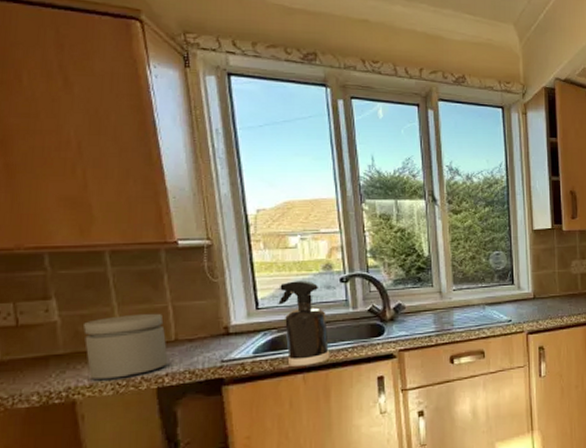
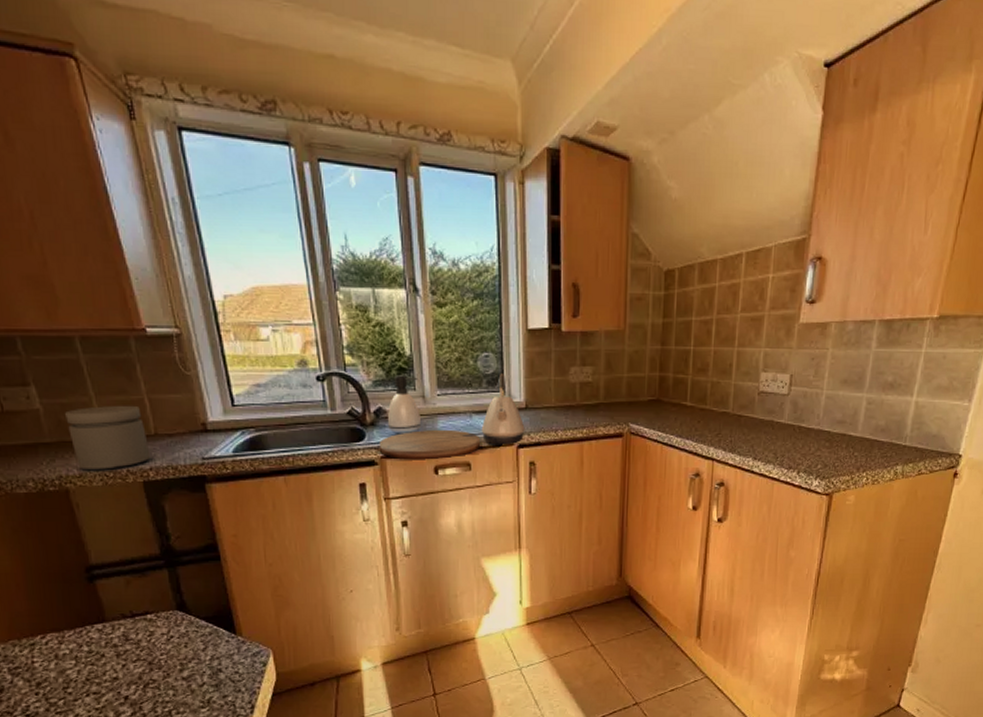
spray bottle: present [278,281,330,366] -> none [254,377,310,468]
cutting board: none [397,321,494,352] -> present [379,429,481,460]
soap dispenser: none [407,274,439,328] -> present [388,375,422,434]
kettle: none [493,268,534,333] -> present [481,372,525,445]

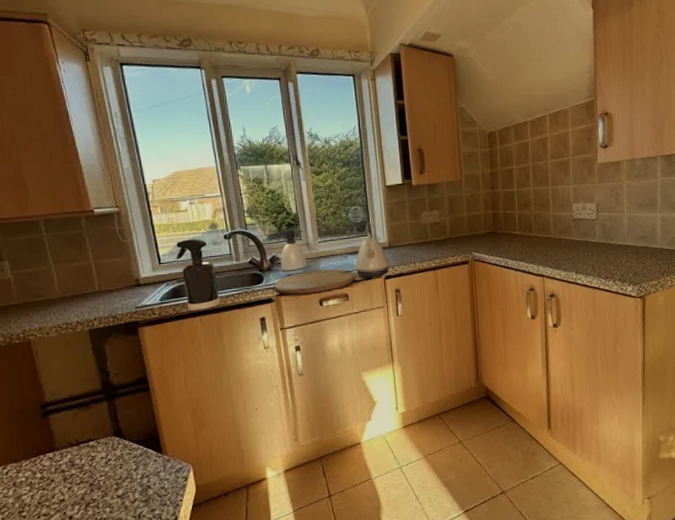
jar: present [65,405,151,470] -> none [30,269,95,324]
spray bottle: none [254,377,310,468] -> present [176,238,221,311]

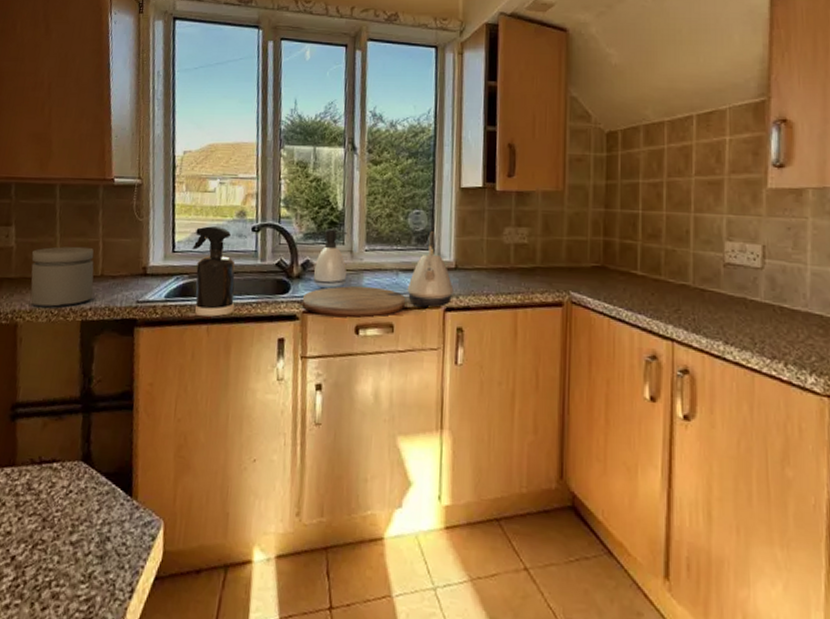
jar: none [30,269,95,324] -> present [30,246,94,307]

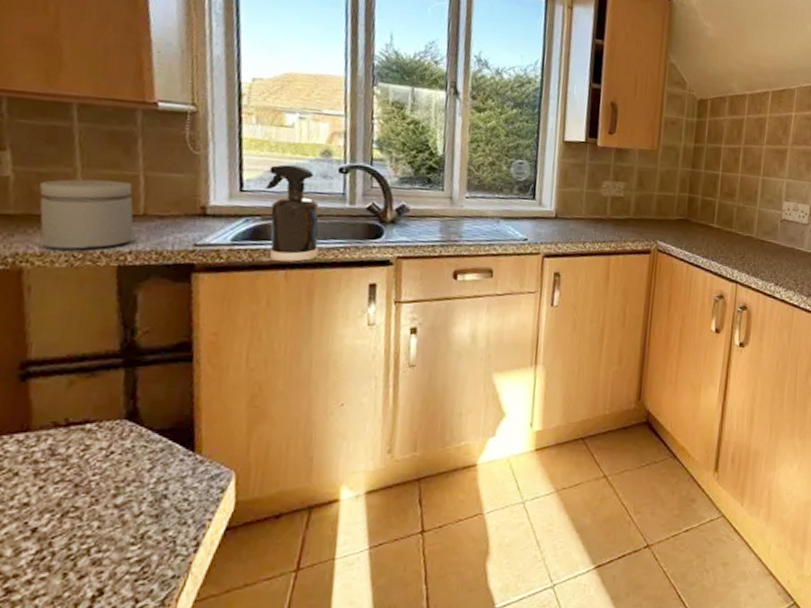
cutting board: present [302,286,406,319] -> none [396,232,506,264]
soap dispenser: present [313,229,348,290] -> none [409,174,448,235]
kettle: present [407,230,454,308] -> none [507,180,553,254]

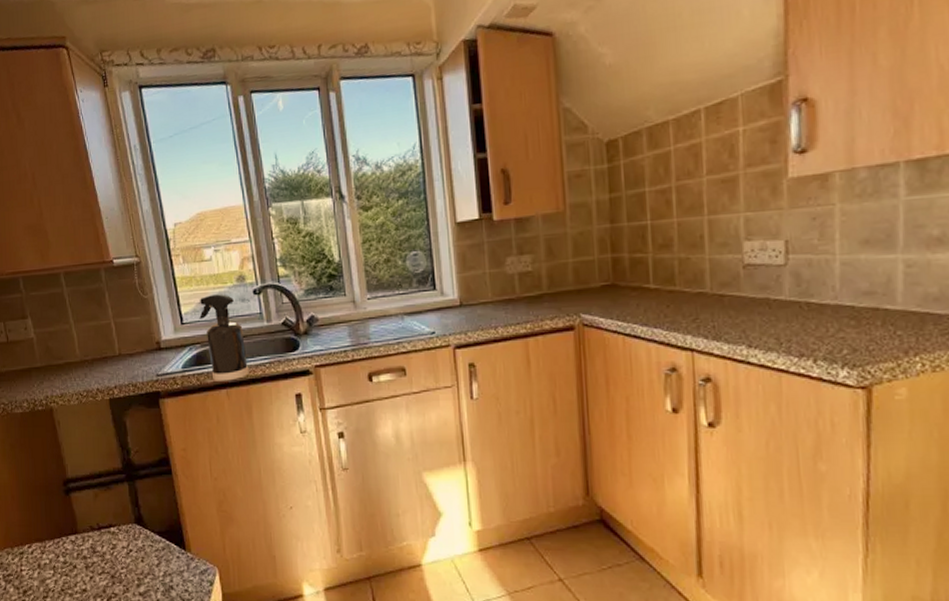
jar: present [39,179,134,250] -> none [52,329,116,390]

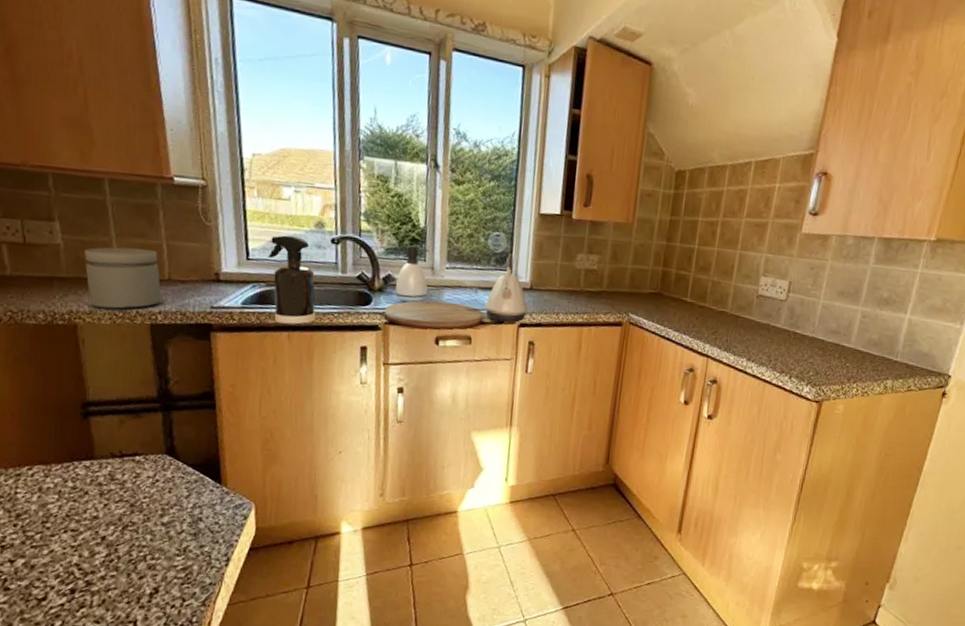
jar: none [52,329,116,390] -> present [84,247,162,310]
cutting board: none [312,333,415,368] -> present [384,300,484,331]
soap dispenser: none [320,281,354,342] -> present [395,245,430,303]
kettle: none [414,270,461,348] -> present [485,252,528,324]

